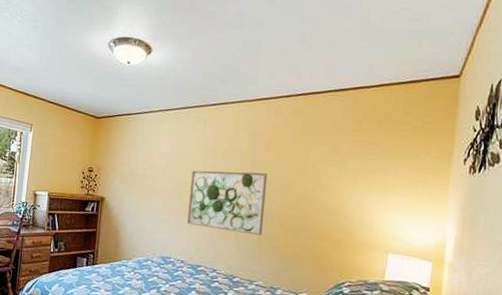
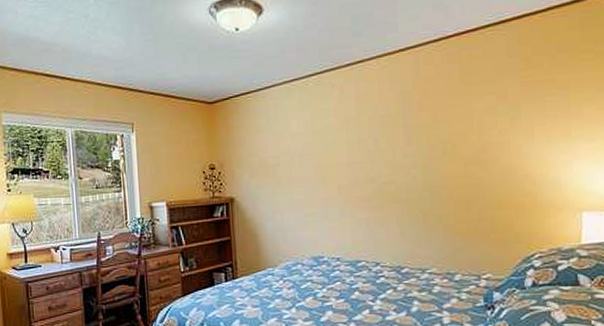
wall art: present [186,170,268,236] -> none [334,137,429,215]

